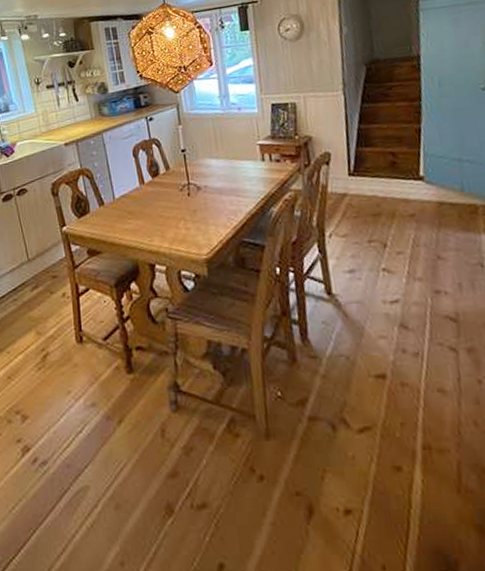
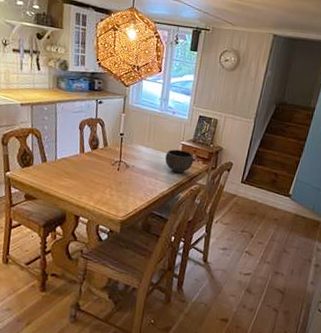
bowl: none [242,151,279,183] -> present [165,149,194,174]

